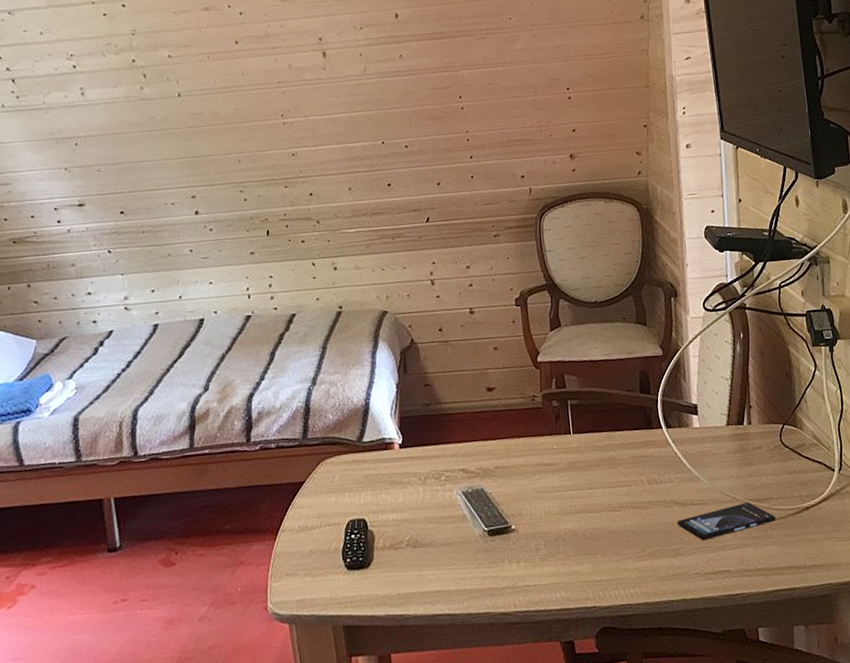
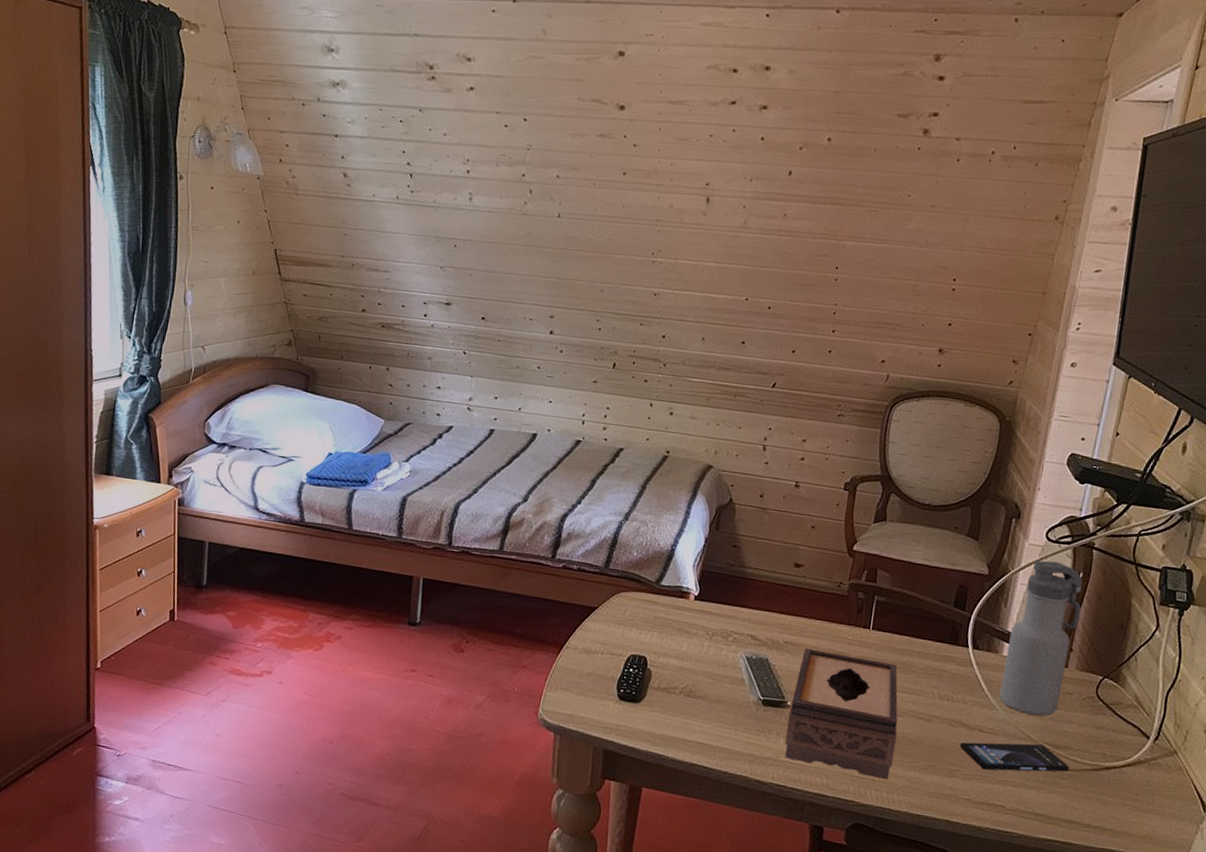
tissue box: none [515,461,622,583] -> present [785,648,898,780]
water bottle: none [695,328,752,478] -> present [1000,560,1083,716]

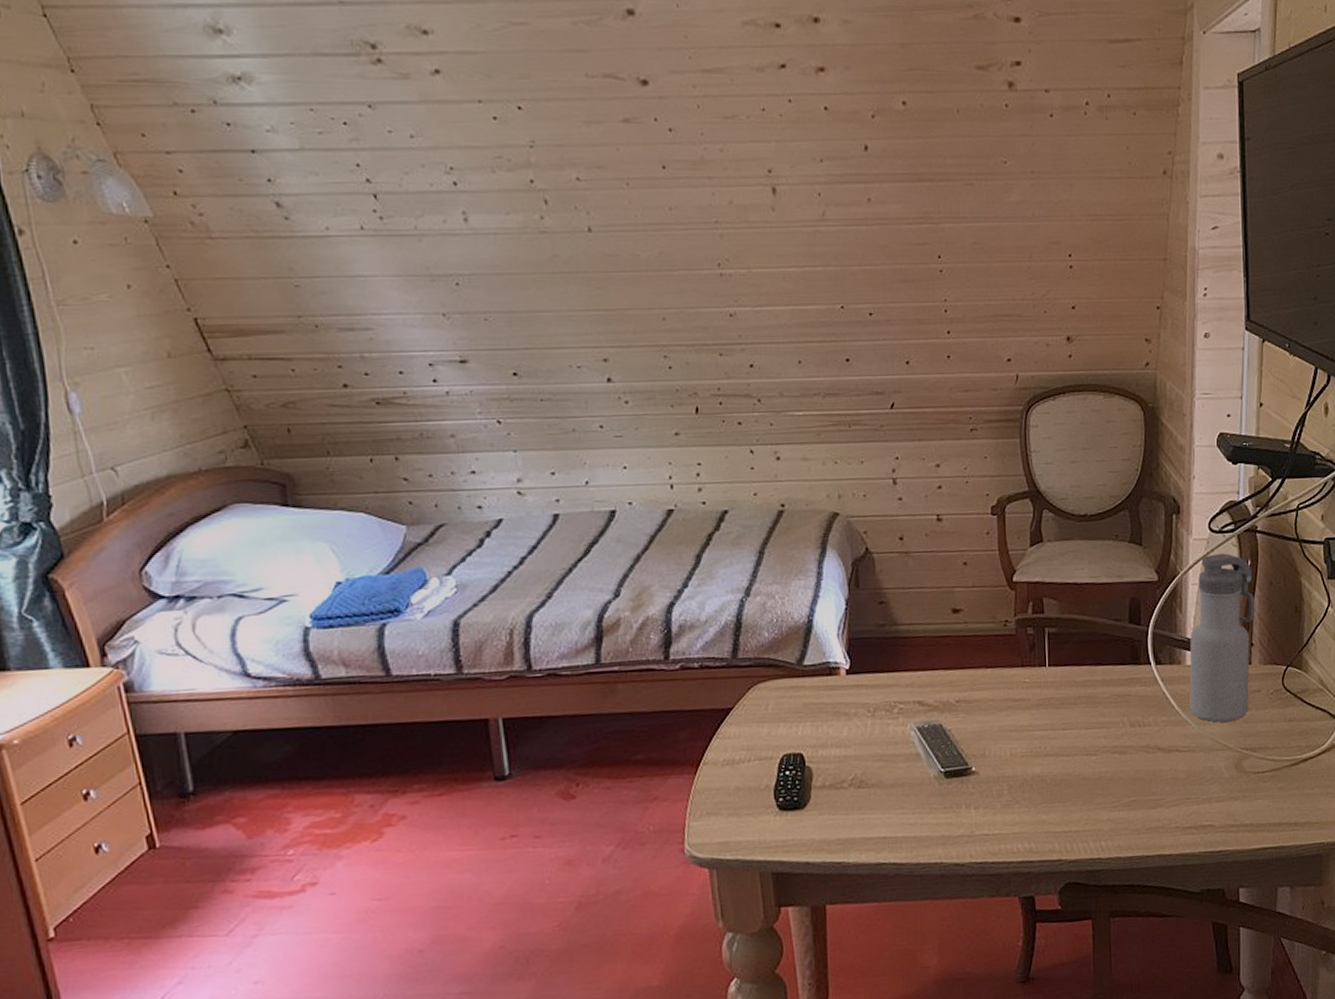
tissue box: present [785,648,898,780] -> none [975,699,1095,831]
smartphone: present [960,742,1070,772] -> none [1160,750,1270,792]

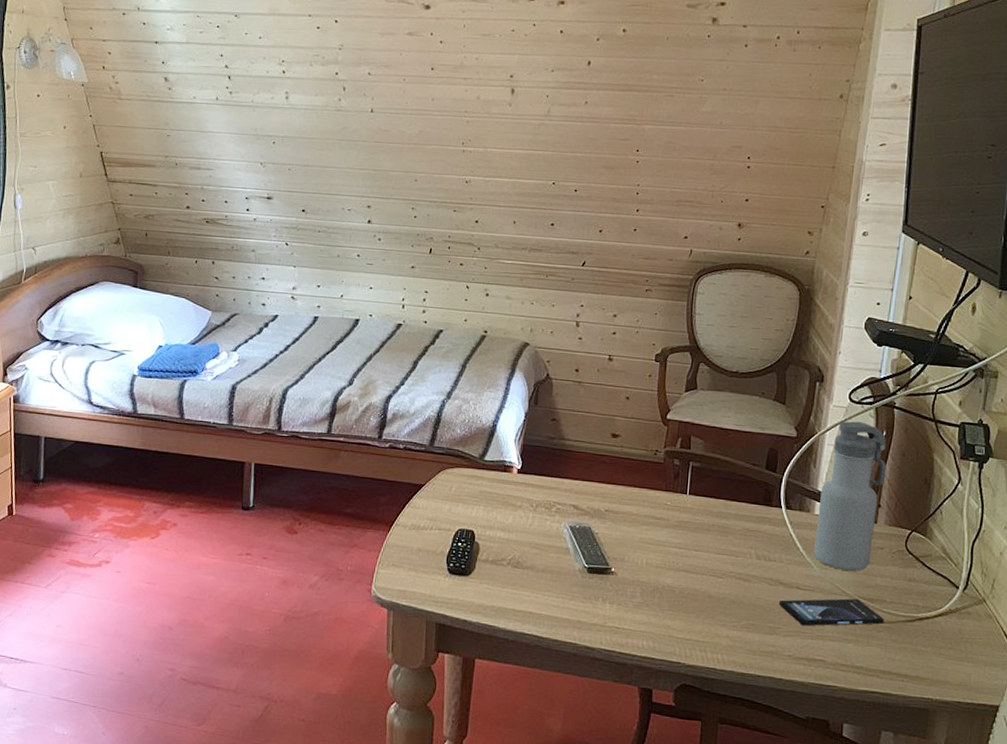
smartphone: none [1160,750,1270,792] -> present [779,598,885,626]

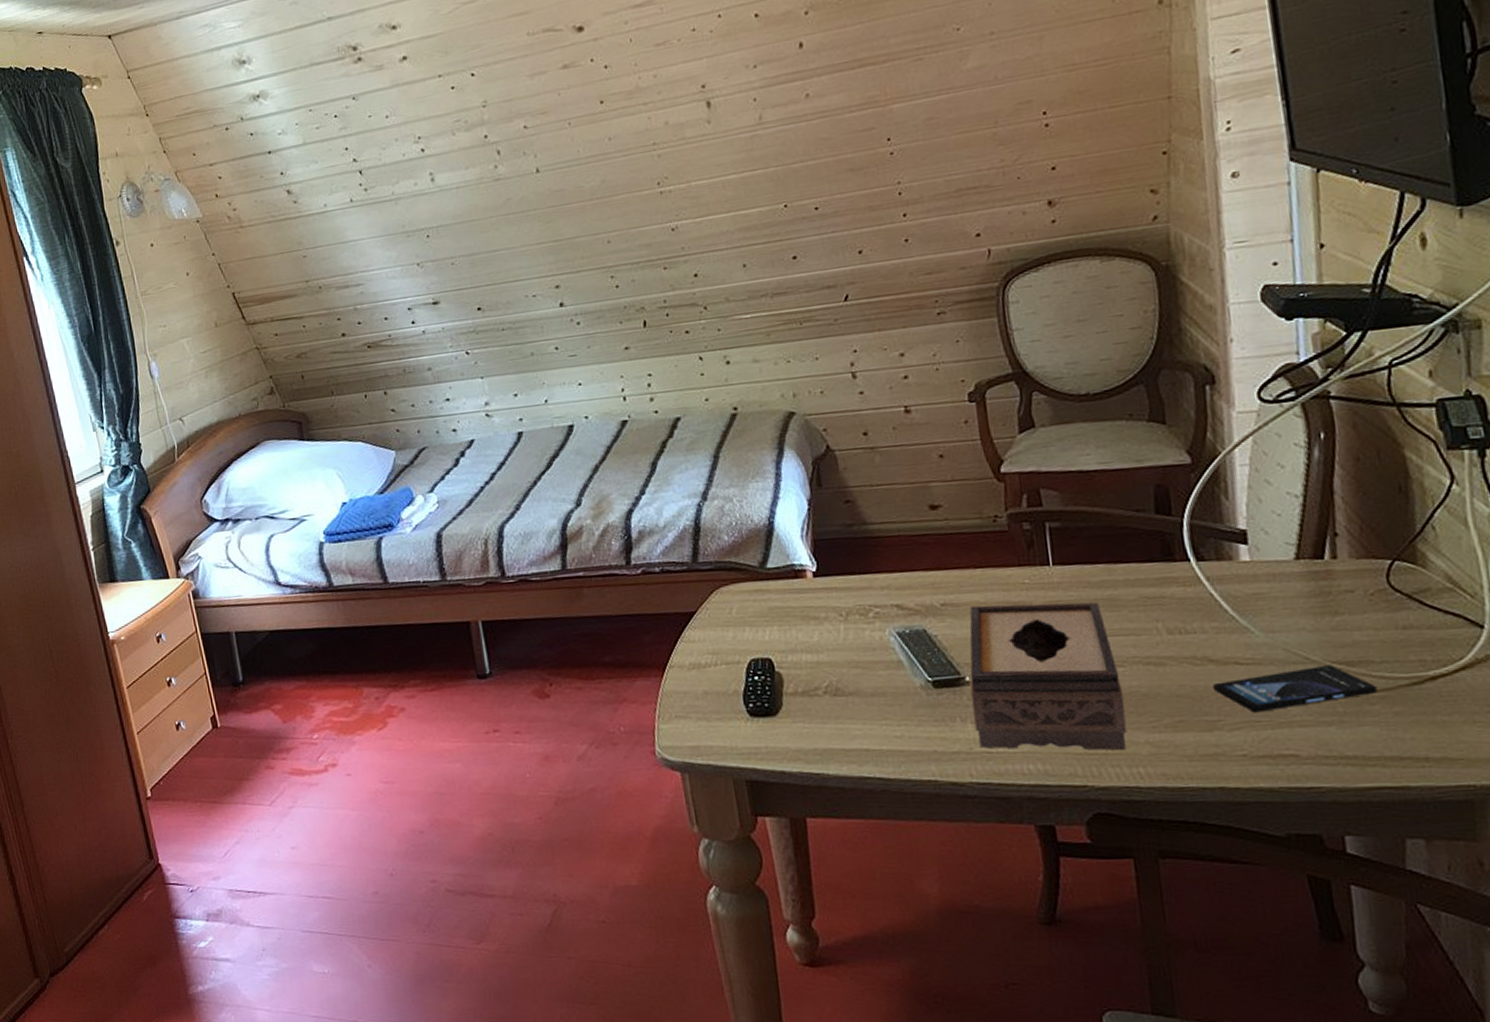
tissue box: none [611,515,719,640] -> present [969,602,1127,751]
water bottle: present [814,421,887,571] -> none [1243,426,1338,630]

